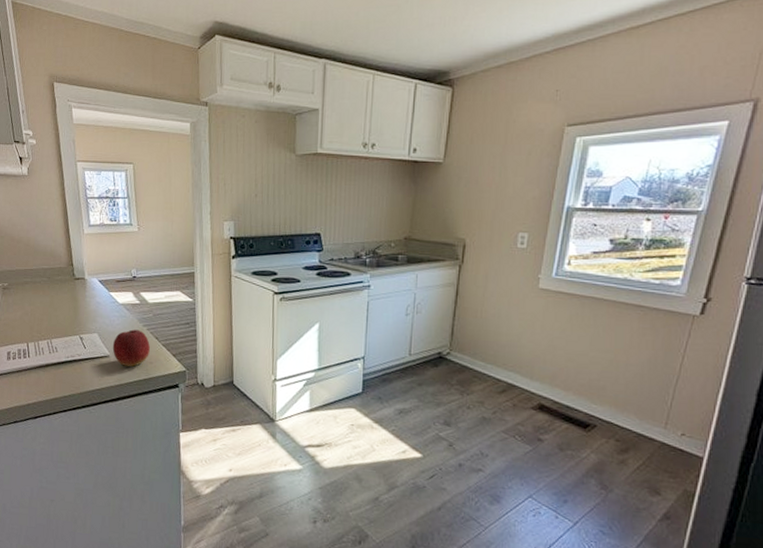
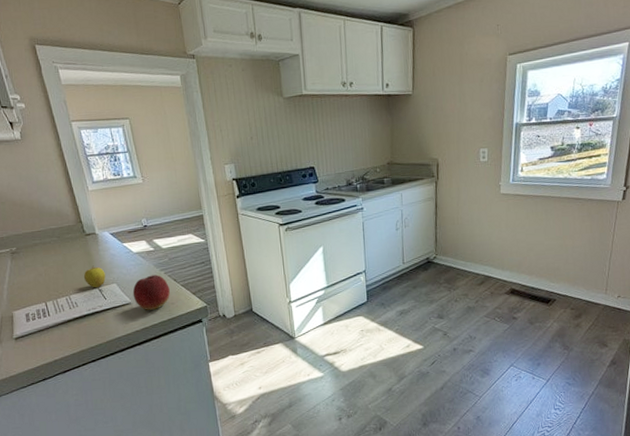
apple: none [67,311,88,335] -> present [83,265,106,288]

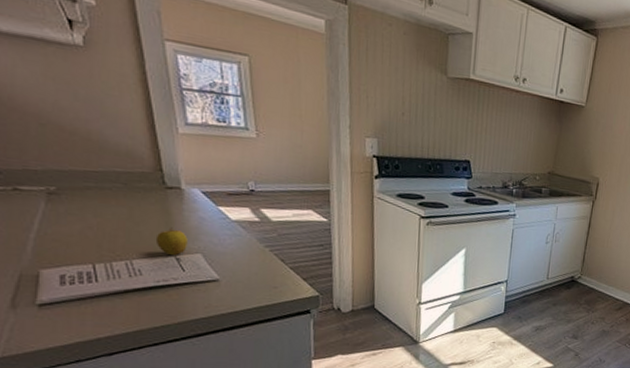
apple: present [132,275,170,310] -> none [223,250,274,292]

